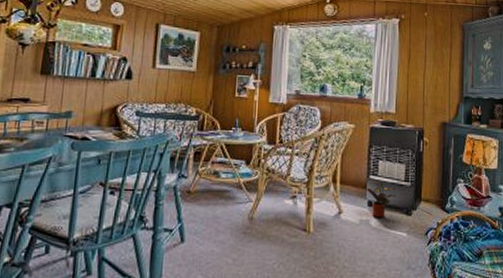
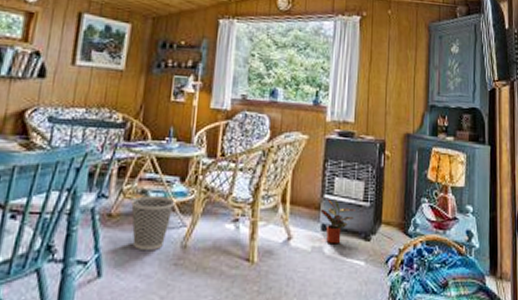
wastebasket: none [205,176,242,222] -> present [130,196,175,251]

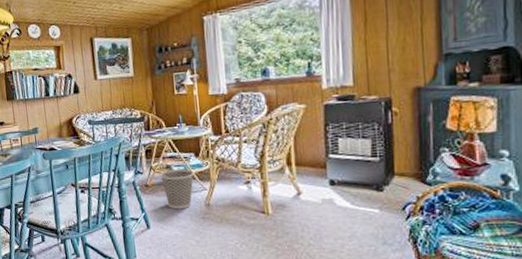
potted plant: present [320,197,355,244] -> none [326,157,364,196]

